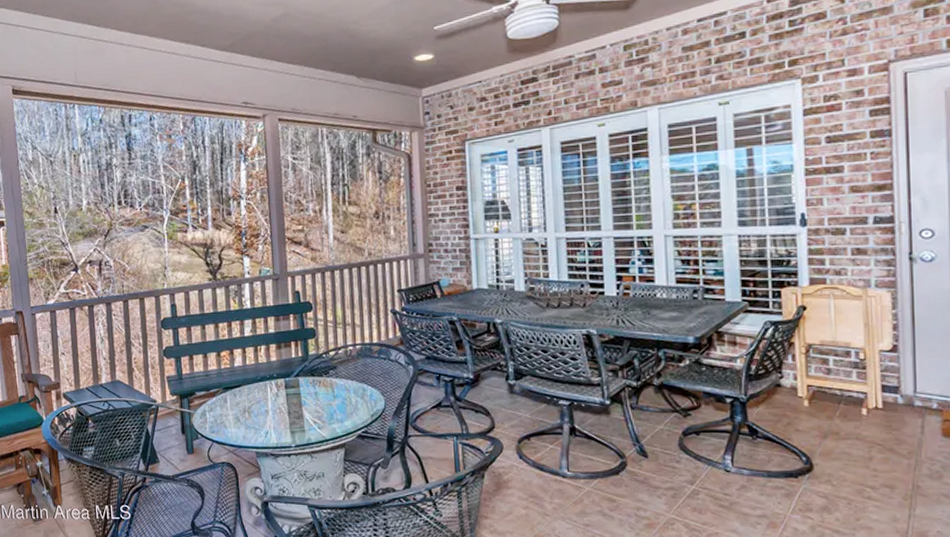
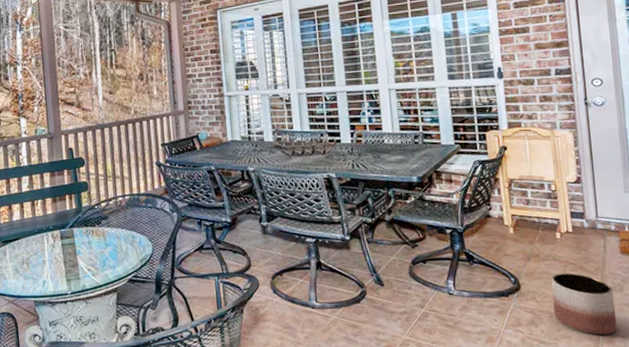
planter: none [852,455,932,528] -> present [551,272,618,335]

